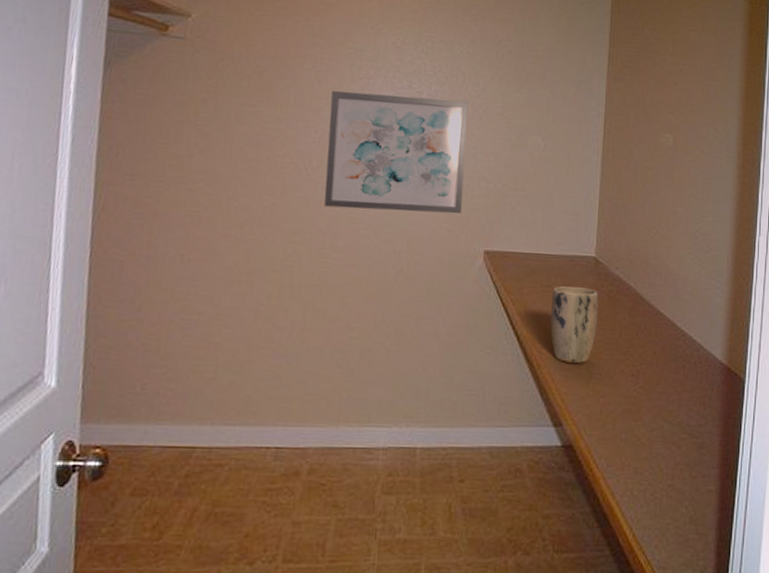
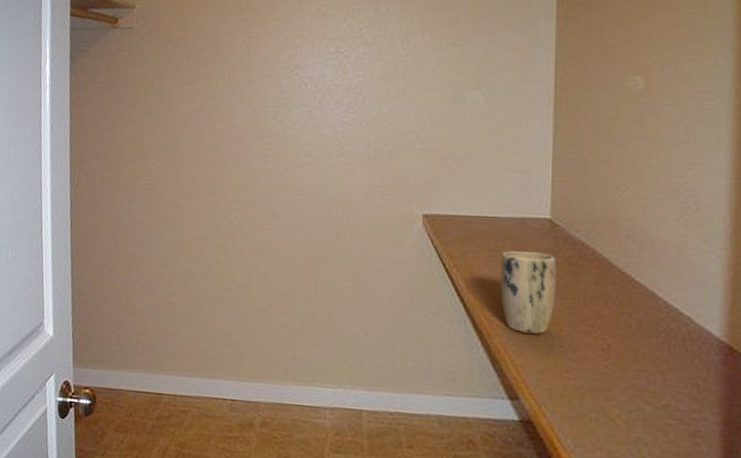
wall art: present [324,91,469,214] -> none [260,60,399,178]

